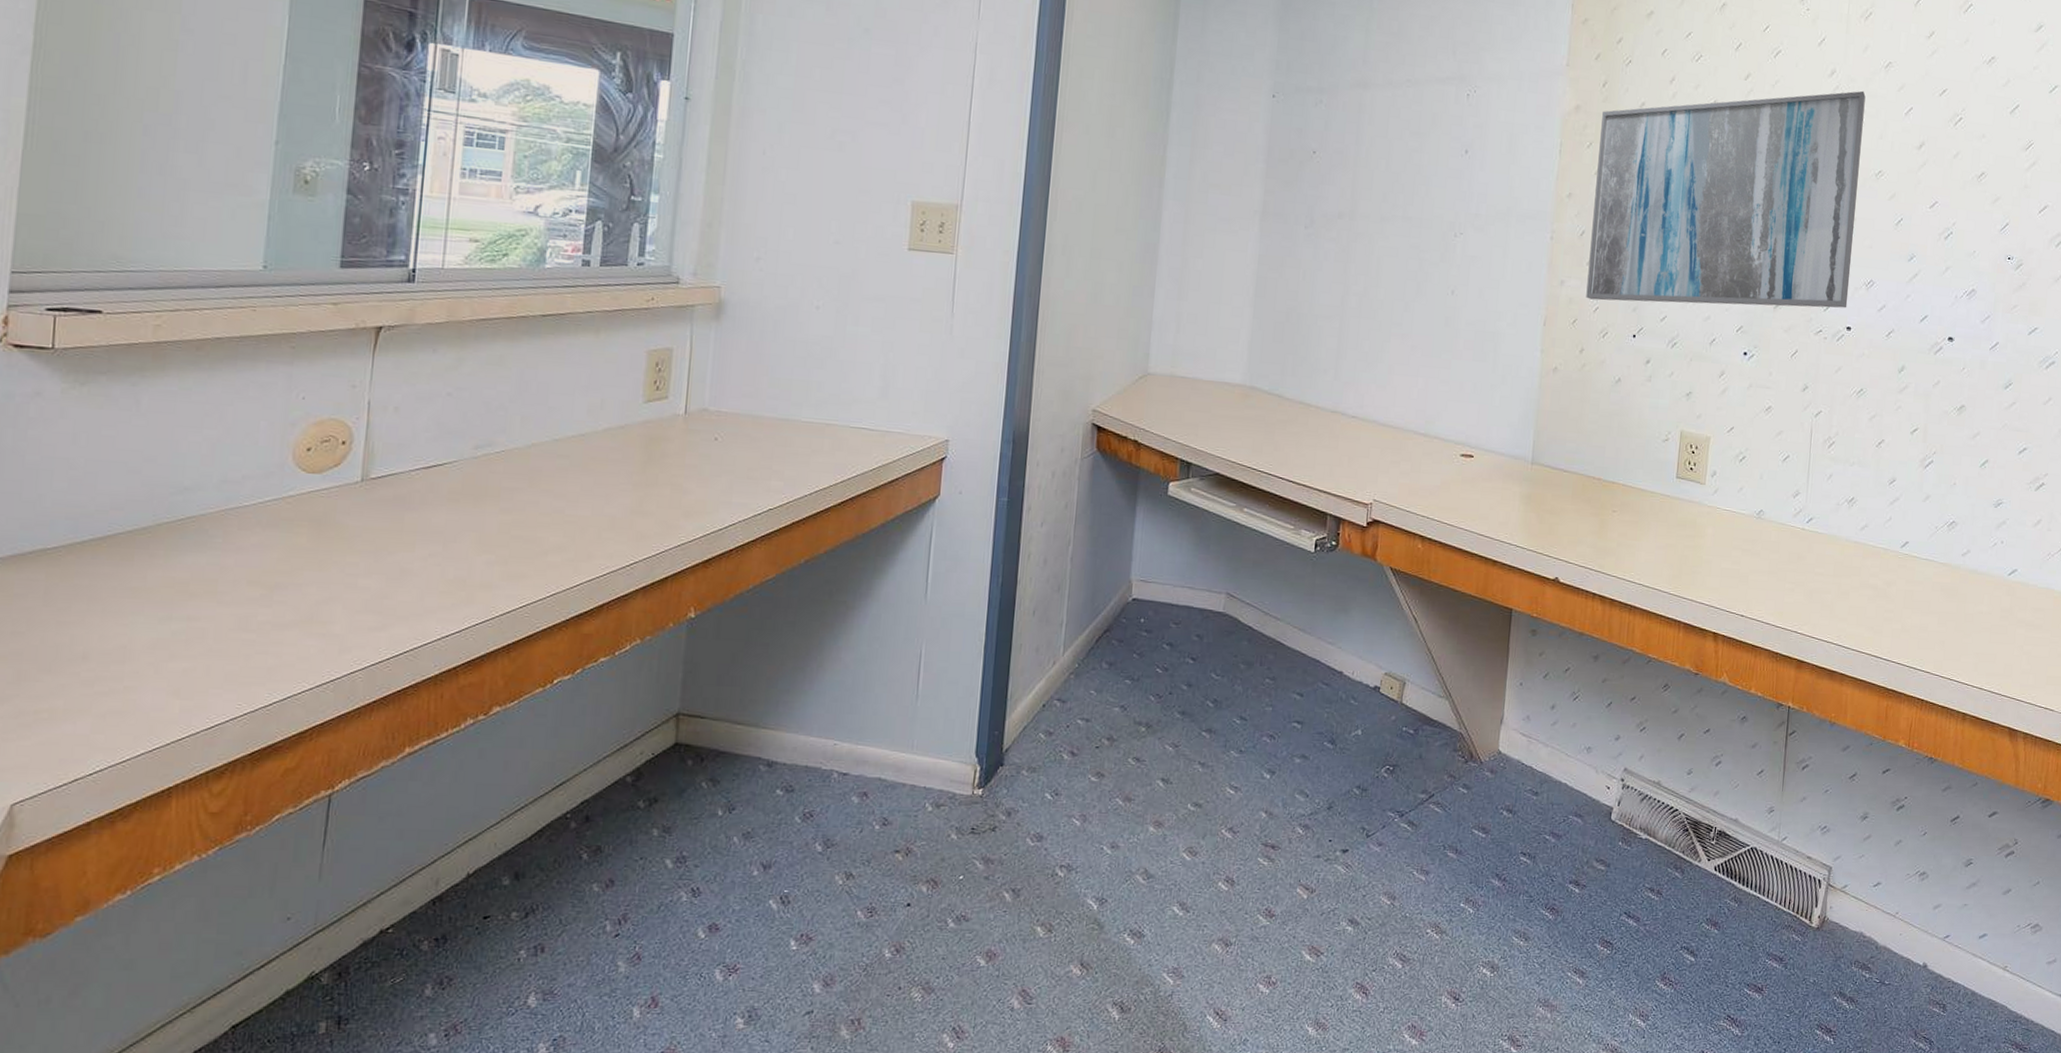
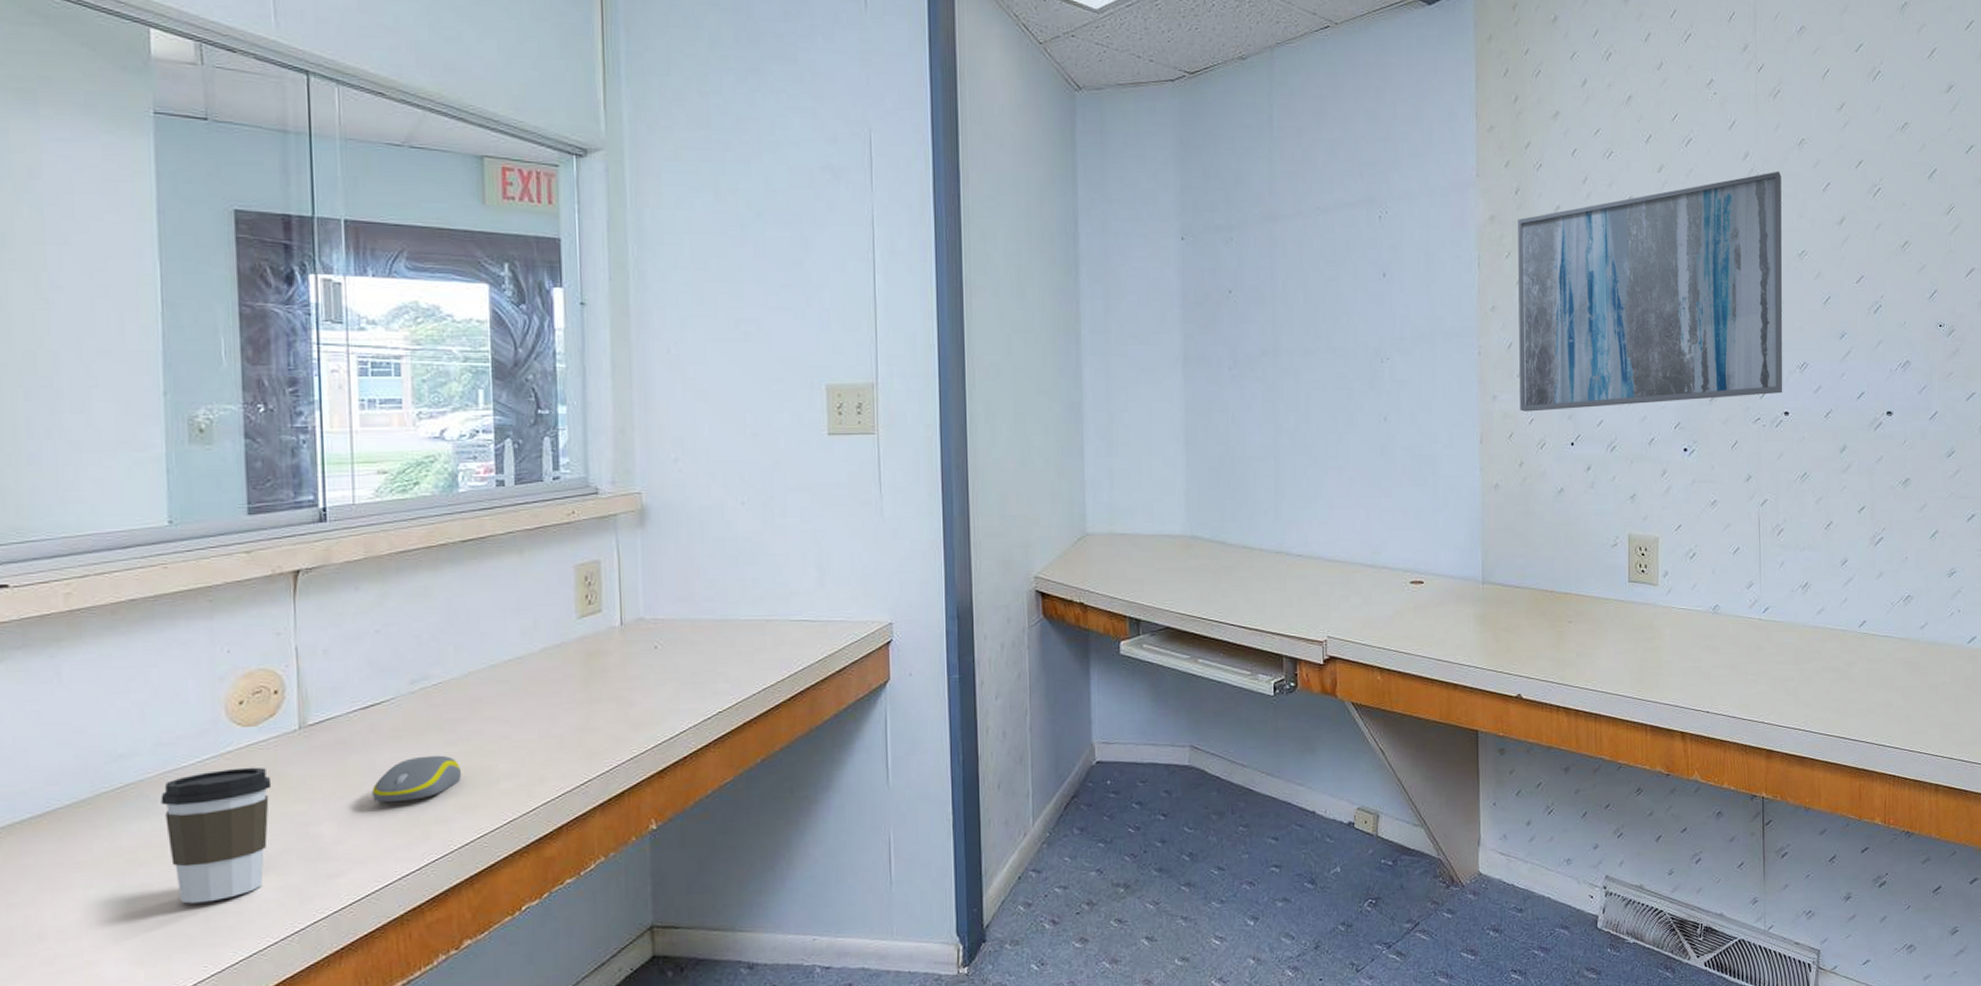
coffee cup: none [218,512,328,642] -> present [160,767,272,904]
computer mouse: none [423,520,512,563] -> present [372,755,461,802]

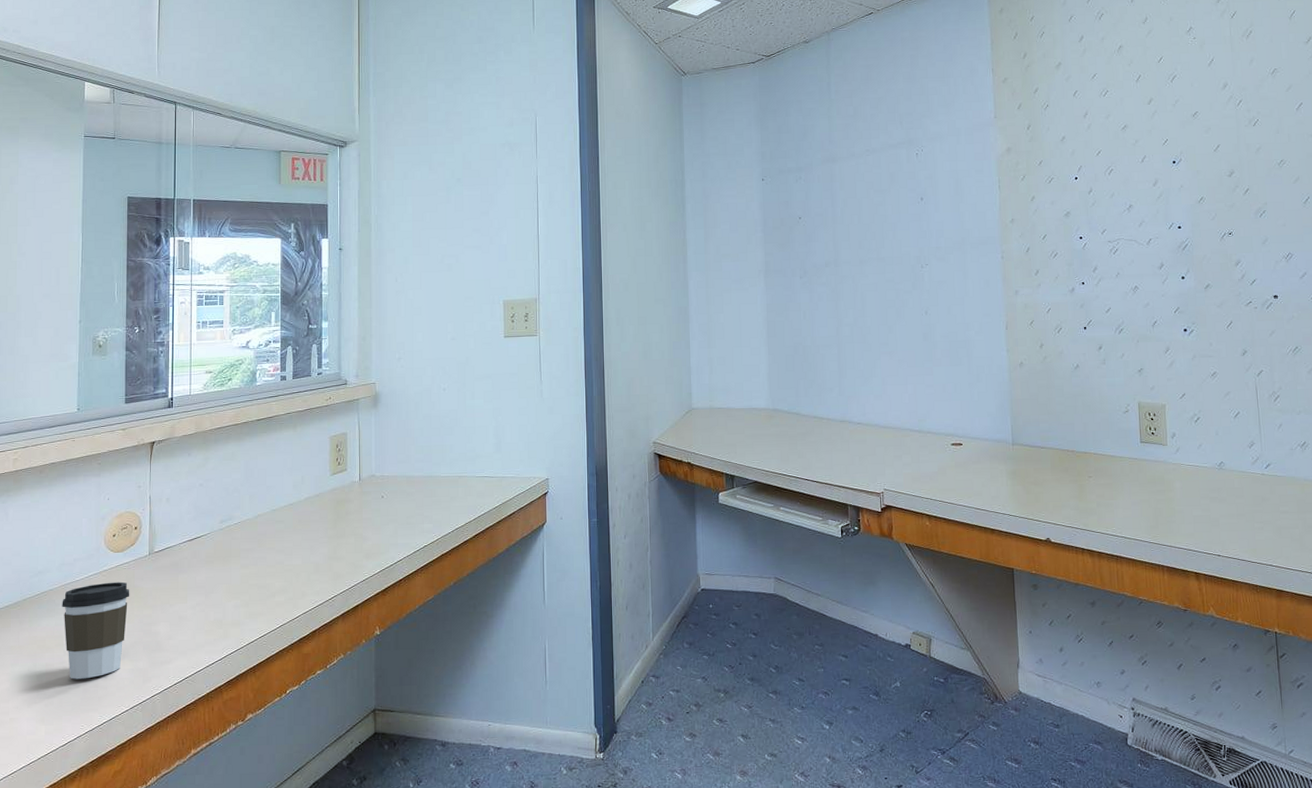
computer mouse: present [372,755,461,802] -> none [193,575,250,609]
wall art: present [1518,171,1783,412] -> none [1030,96,1271,303]

